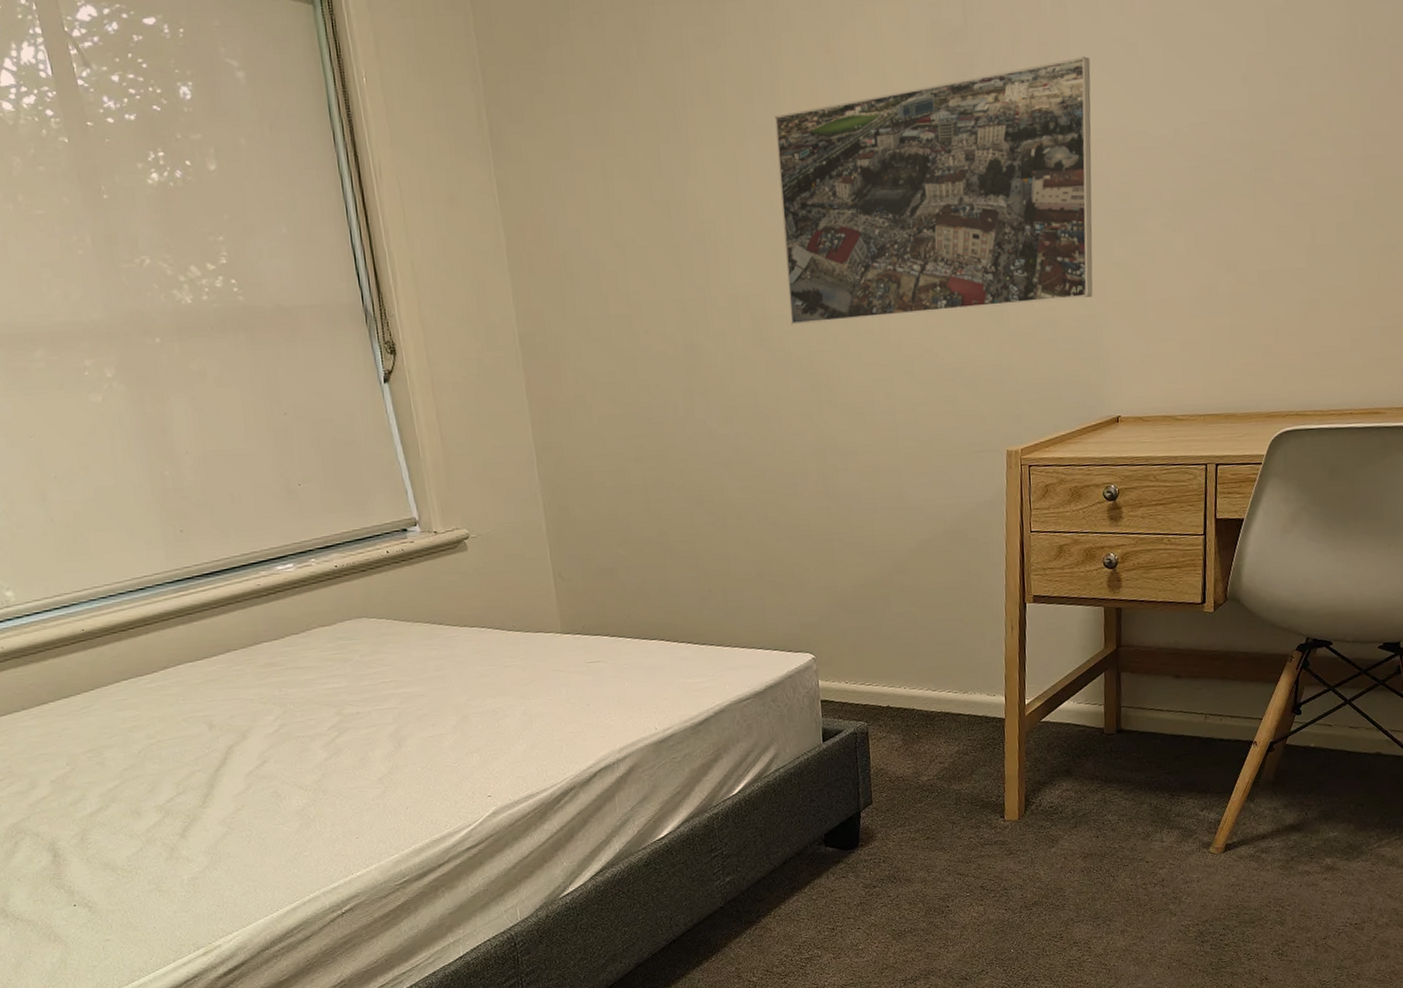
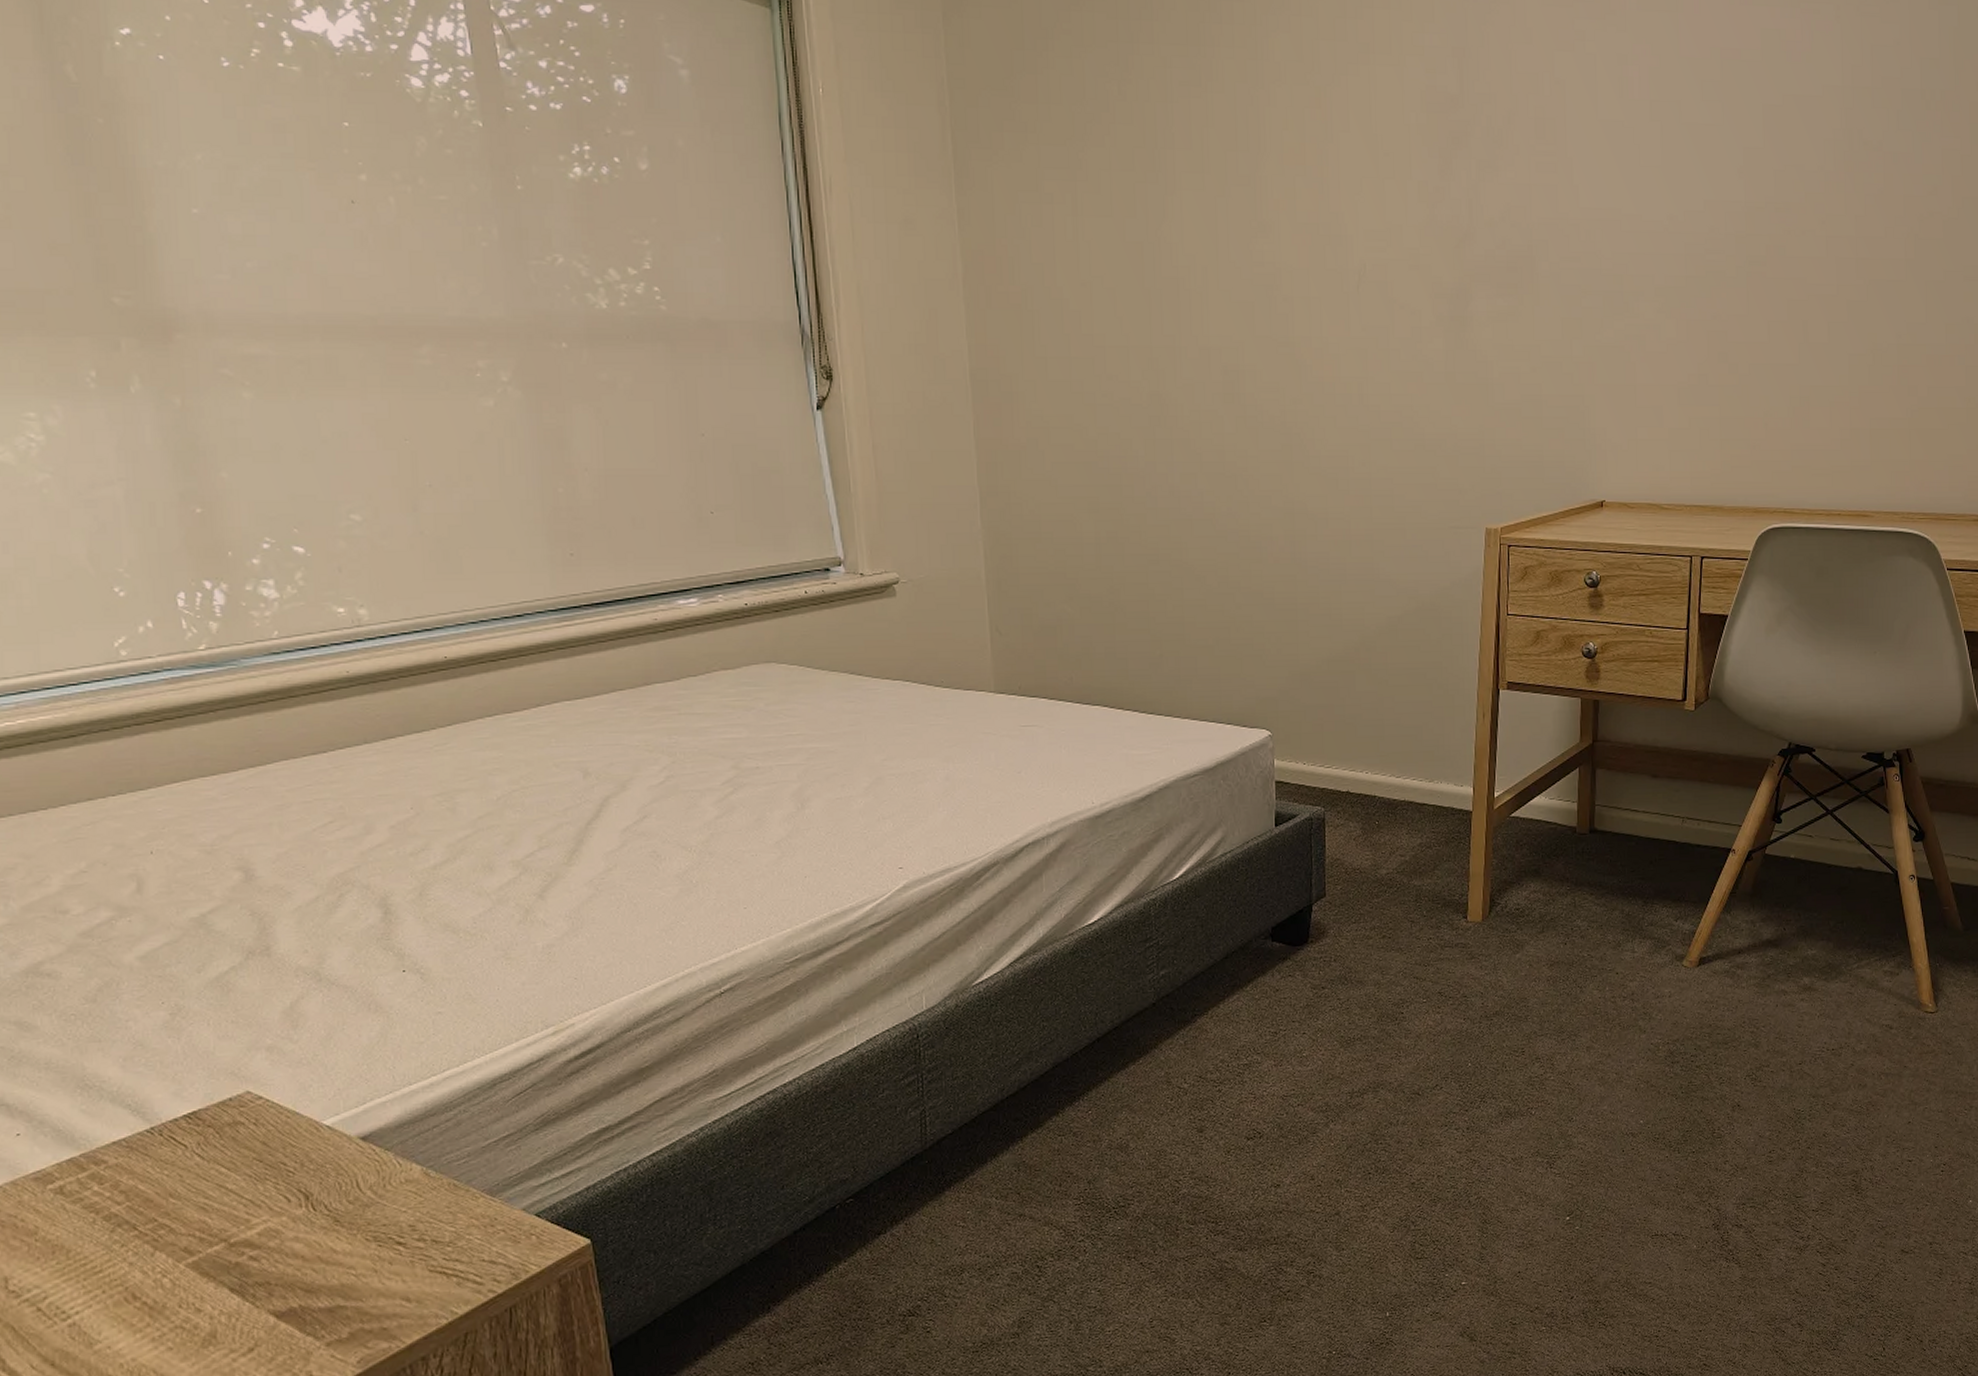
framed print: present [775,56,1093,325] -> none [1259,135,1587,382]

